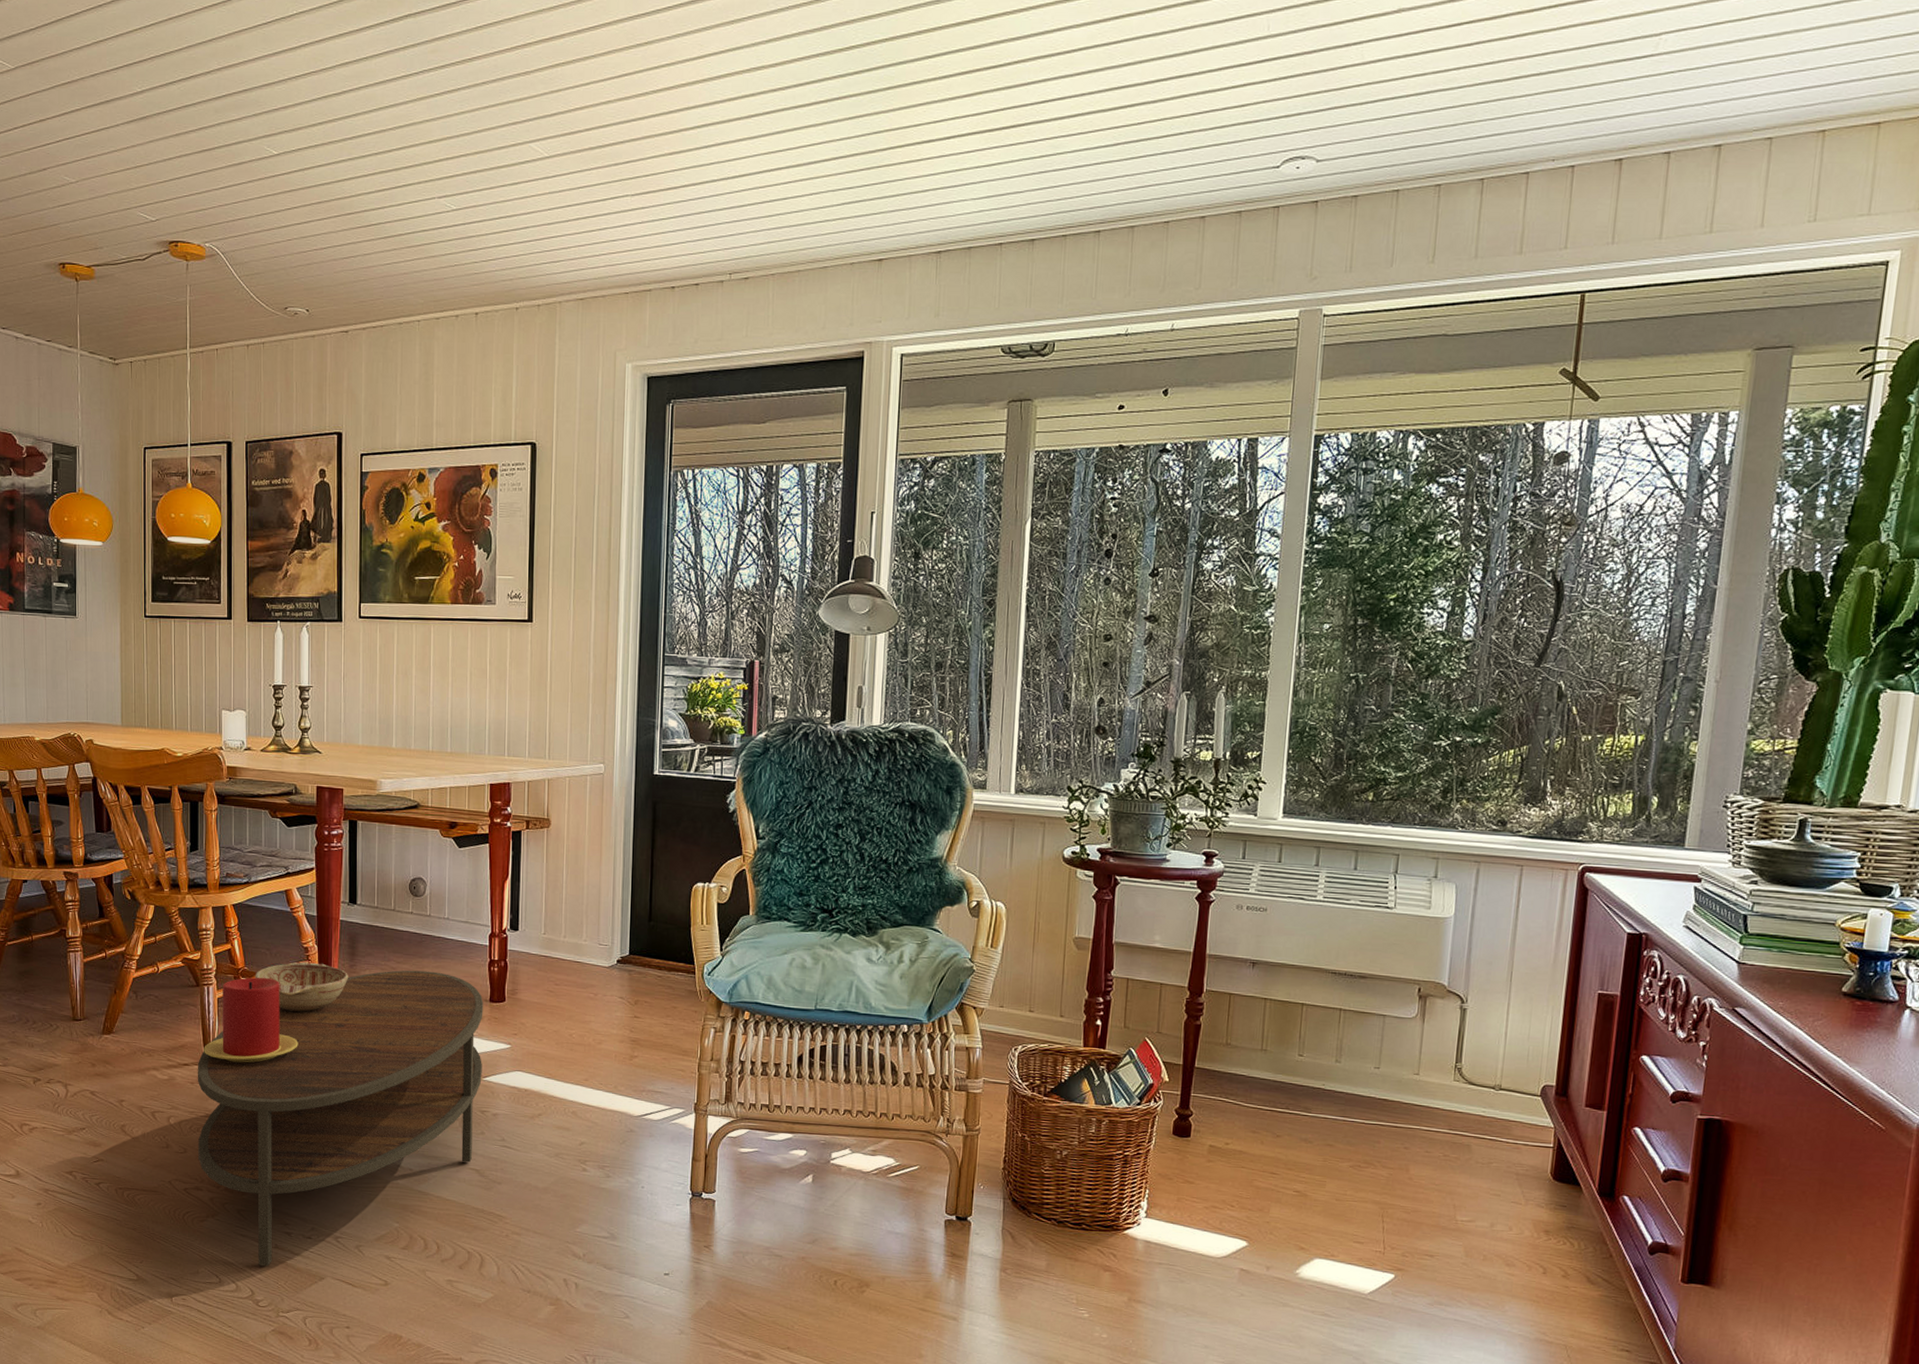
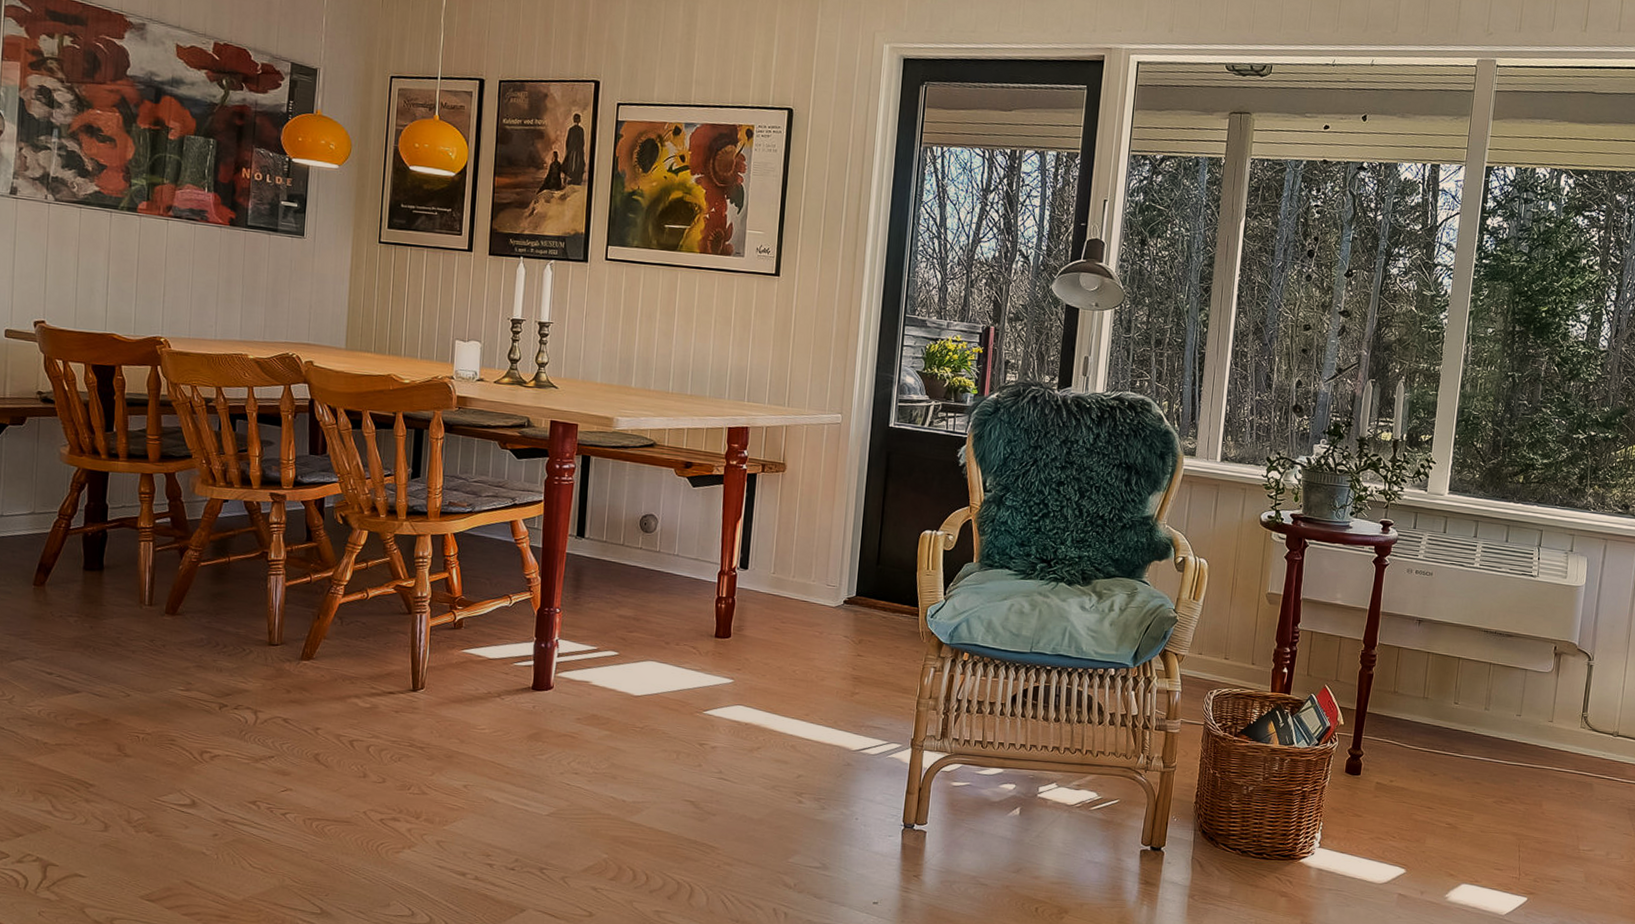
coffee table: present [197,970,484,1266] -> none [397,604,709,899]
candle: present [204,977,298,1063] -> none [411,606,514,693]
decorative bowl: present [255,961,348,1012] -> none [472,592,571,643]

